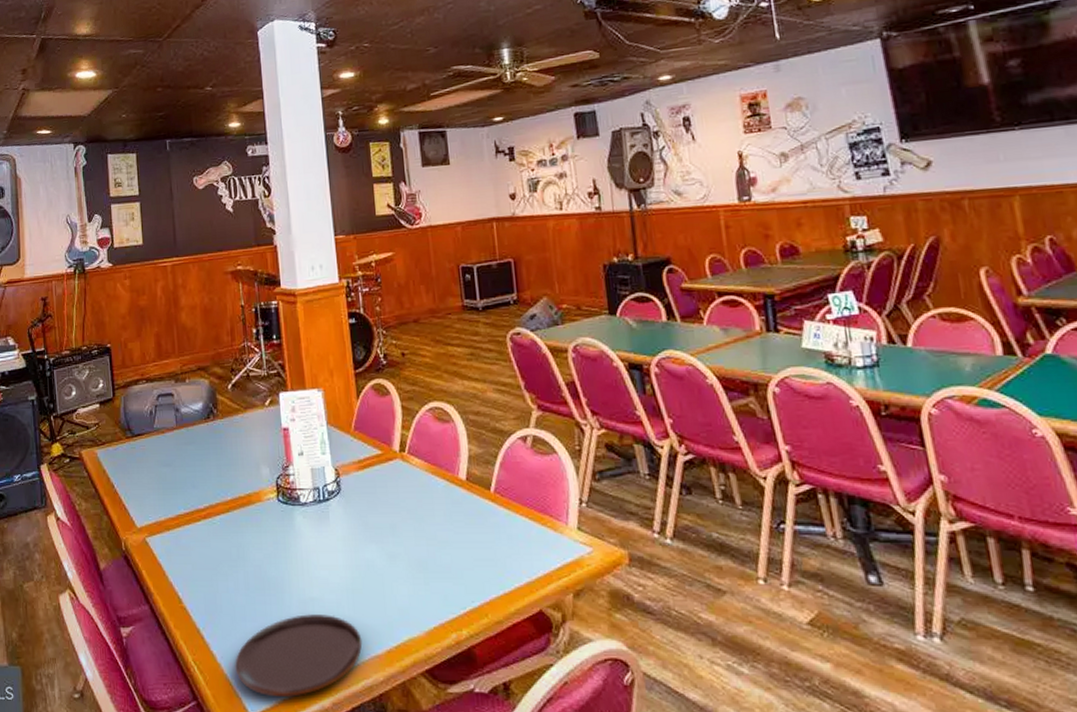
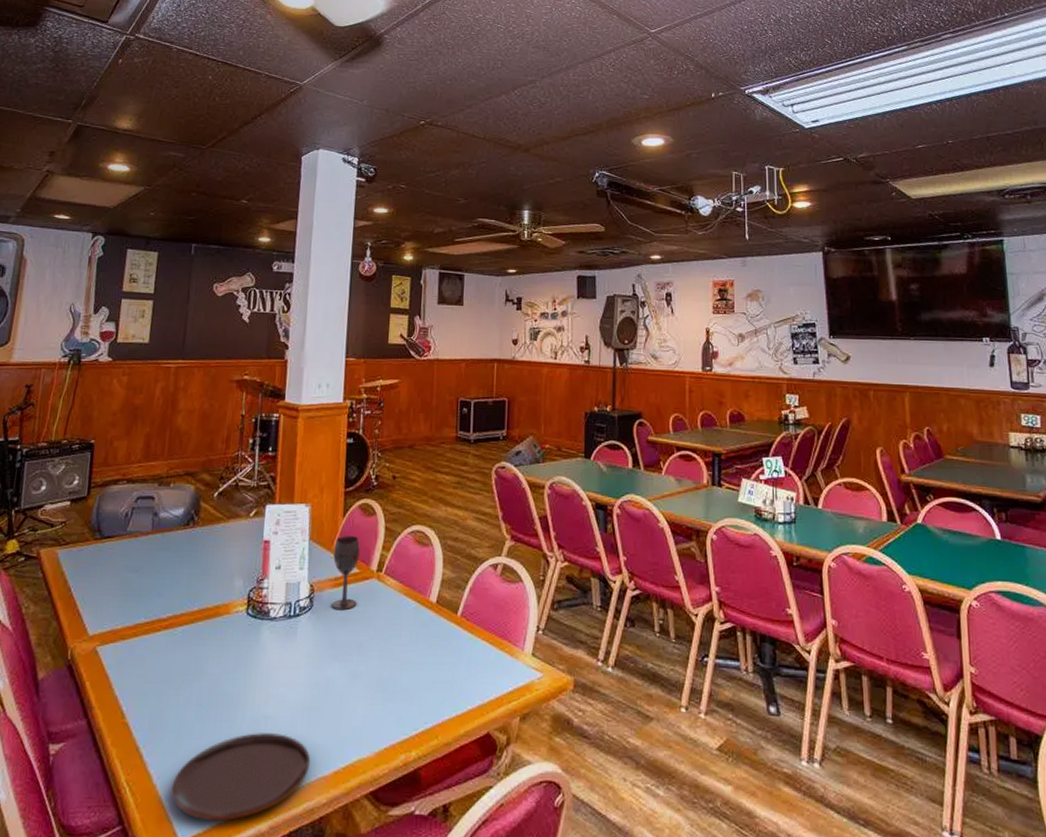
wine glass: none [352,418,385,493] -> present [331,536,361,611]

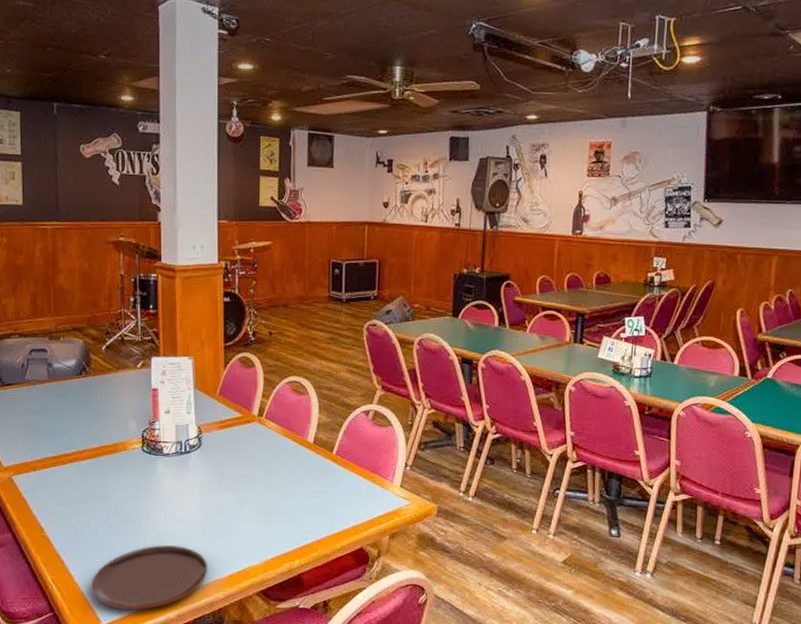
wine glass: present [331,536,361,611] -> none [217,385,242,449]

